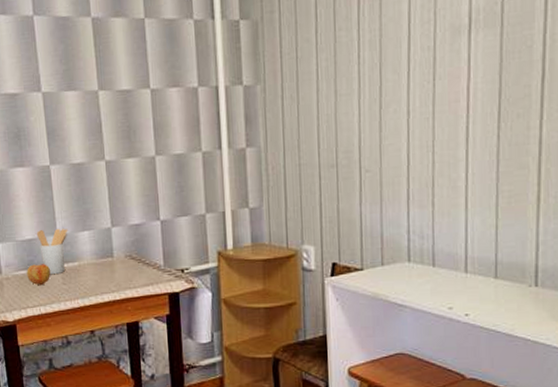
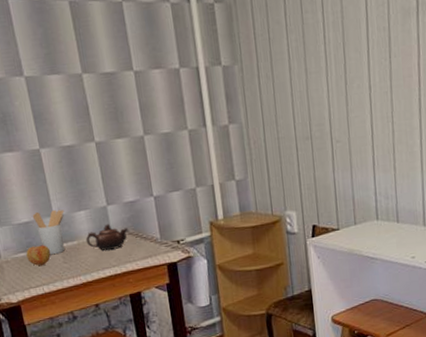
teapot: none [87,246,131,274] -> present [86,223,128,251]

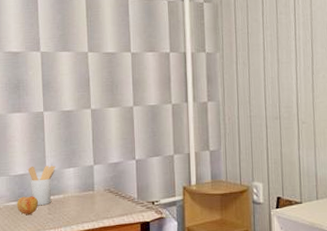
teapot: present [86,223,128,251] -> none [71,181,109,205]

